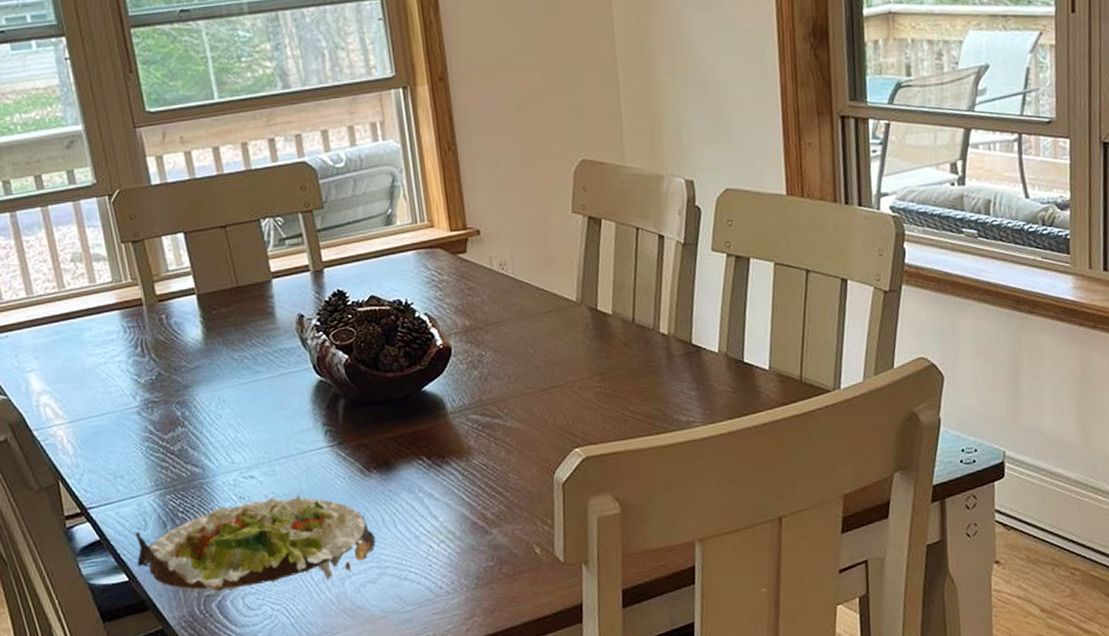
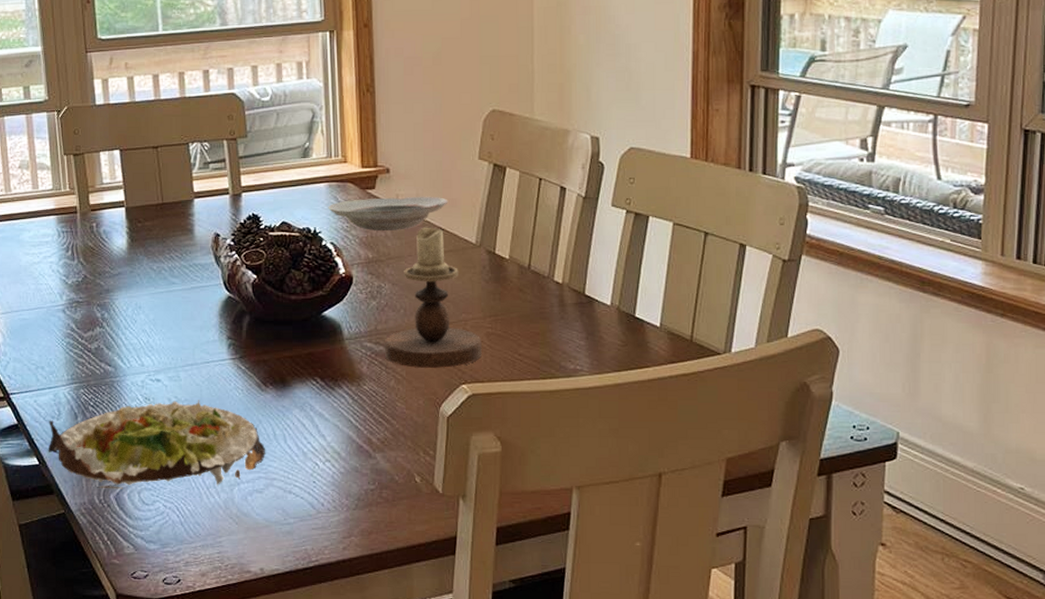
plate: none [418,255,545,297] -> present [328,196,448,232]
candlestick: none [491,288,592,436] -> present [385,227,482,368]

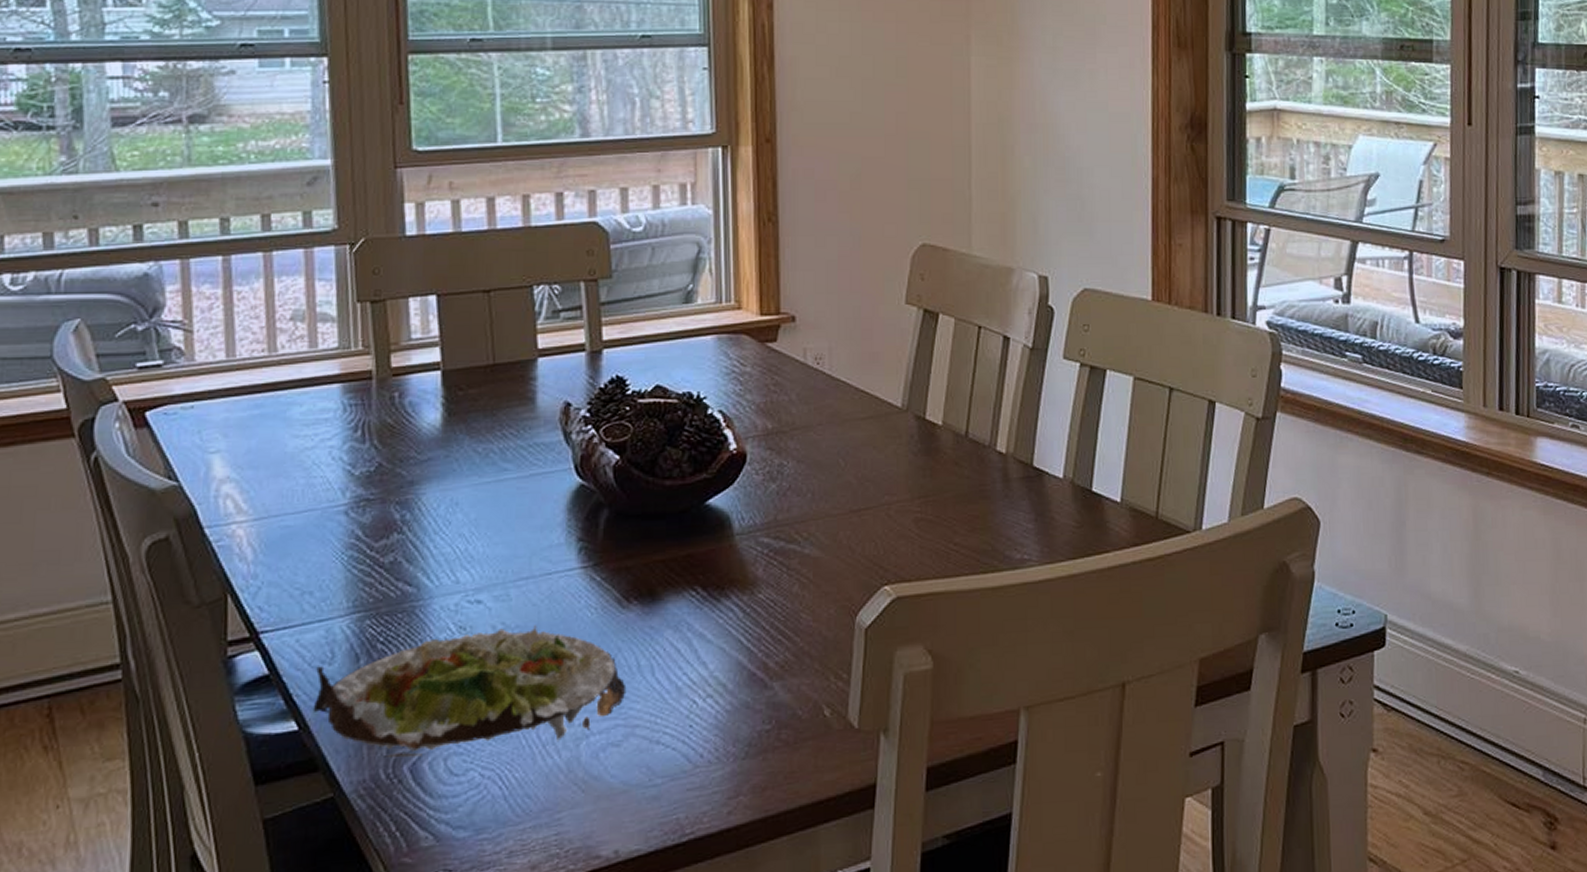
plate: present [328,196,448,232] -> none [716,349,868,395]
candlestick: present [385,227,482,368] -> none [787,388,909,567]

